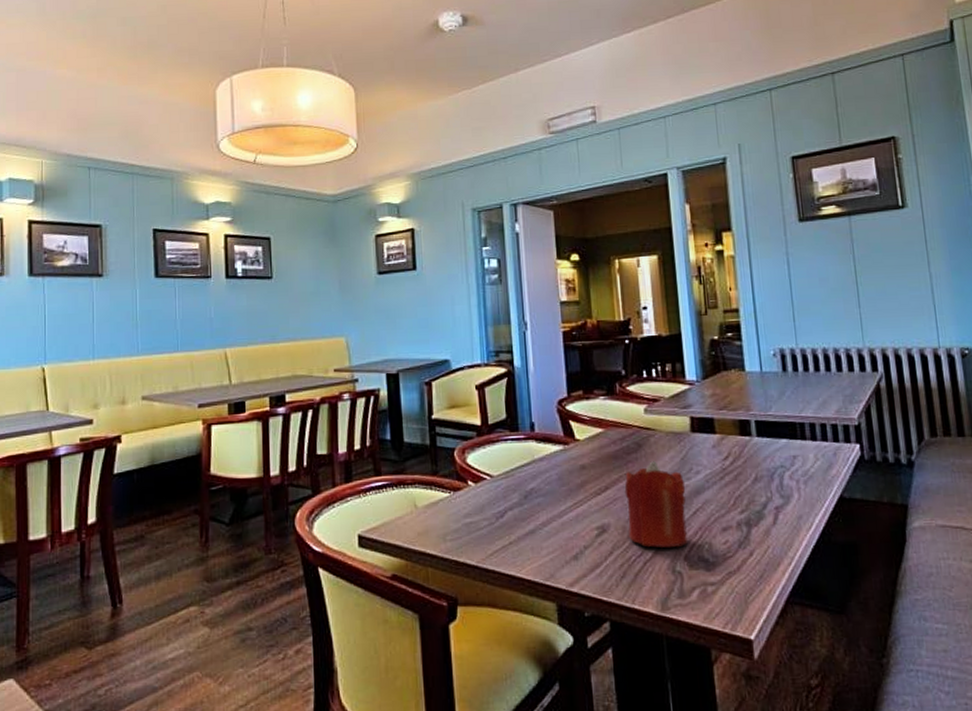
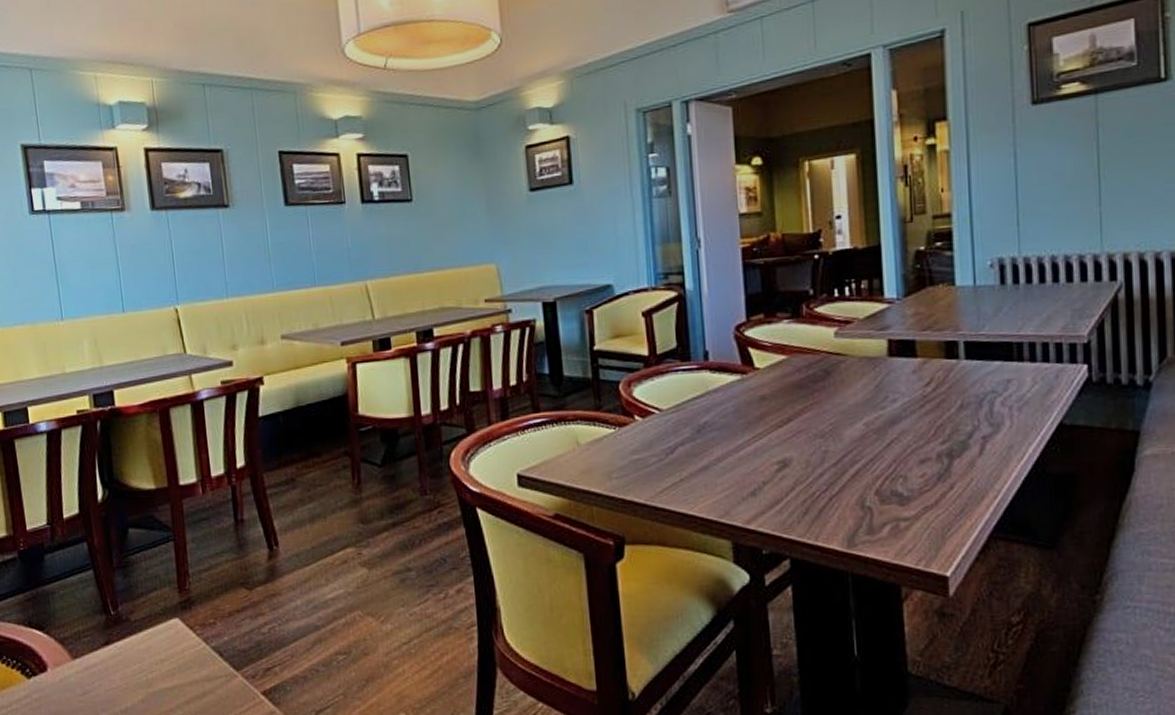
candle: present [624,461,688,548] -> none [809,389,880,483]

